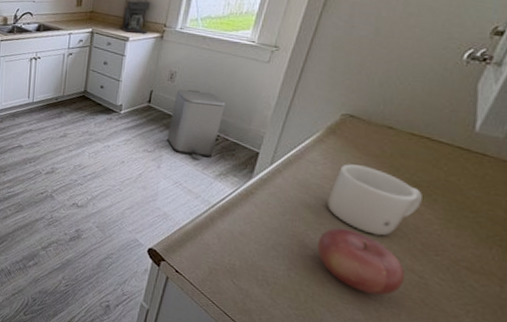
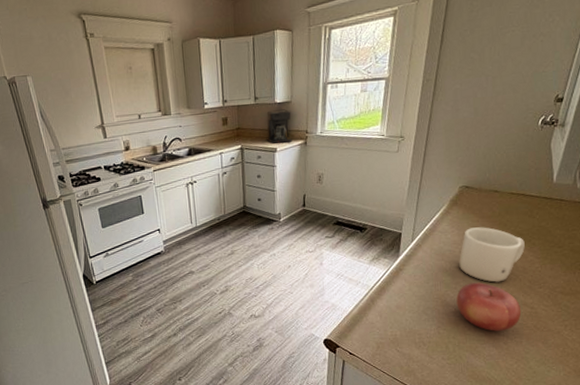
pedal bin: present [166,89,226,160] -> none [324,187,369,250]

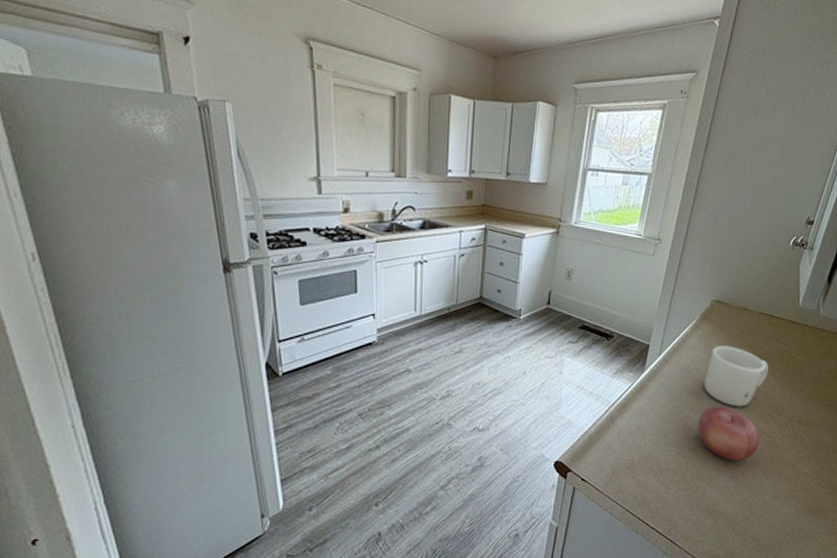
coffee maker: present [266,109,292,144] -> none [514,190,544,229]

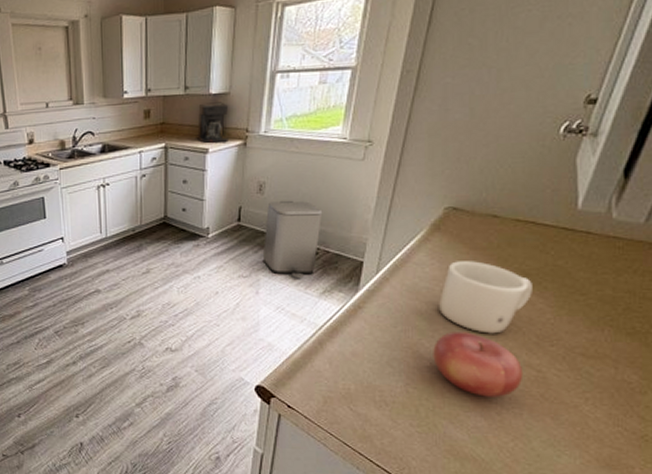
coffee maker: none [514,190,544,229] -> present [196,102,228,143]
pedal bin: none [567,287,620,359] -> present [262,200,323,278]

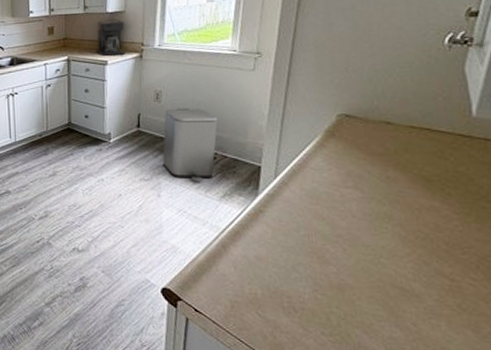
fruit: present [433,332,524,397] -> none [338,237,437,307]
mug: present [439,261,532,334] -> none [340,167,436,240]

